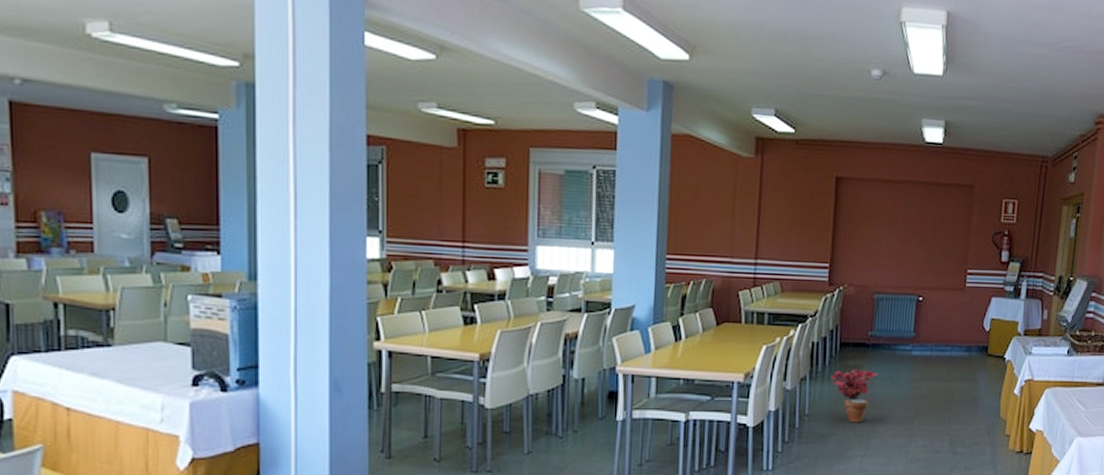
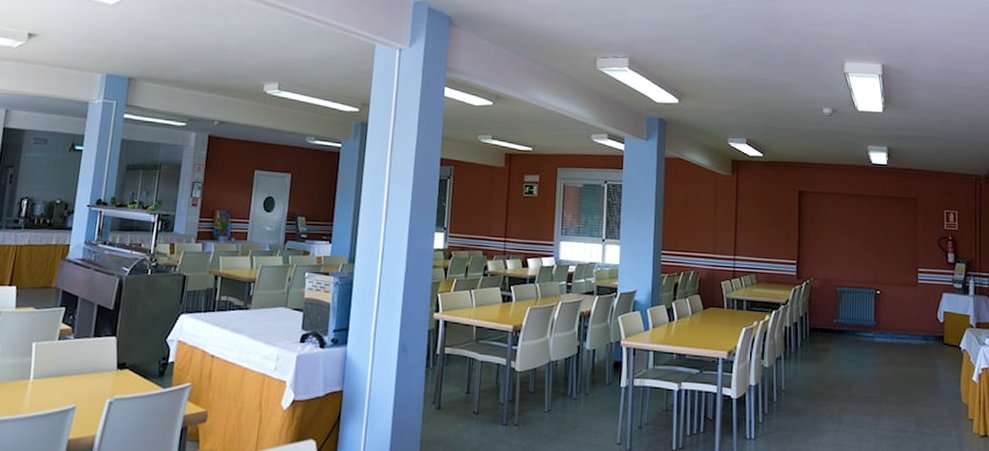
potted plant: present [830,369,879,423] -> none [802,351,846,400]

